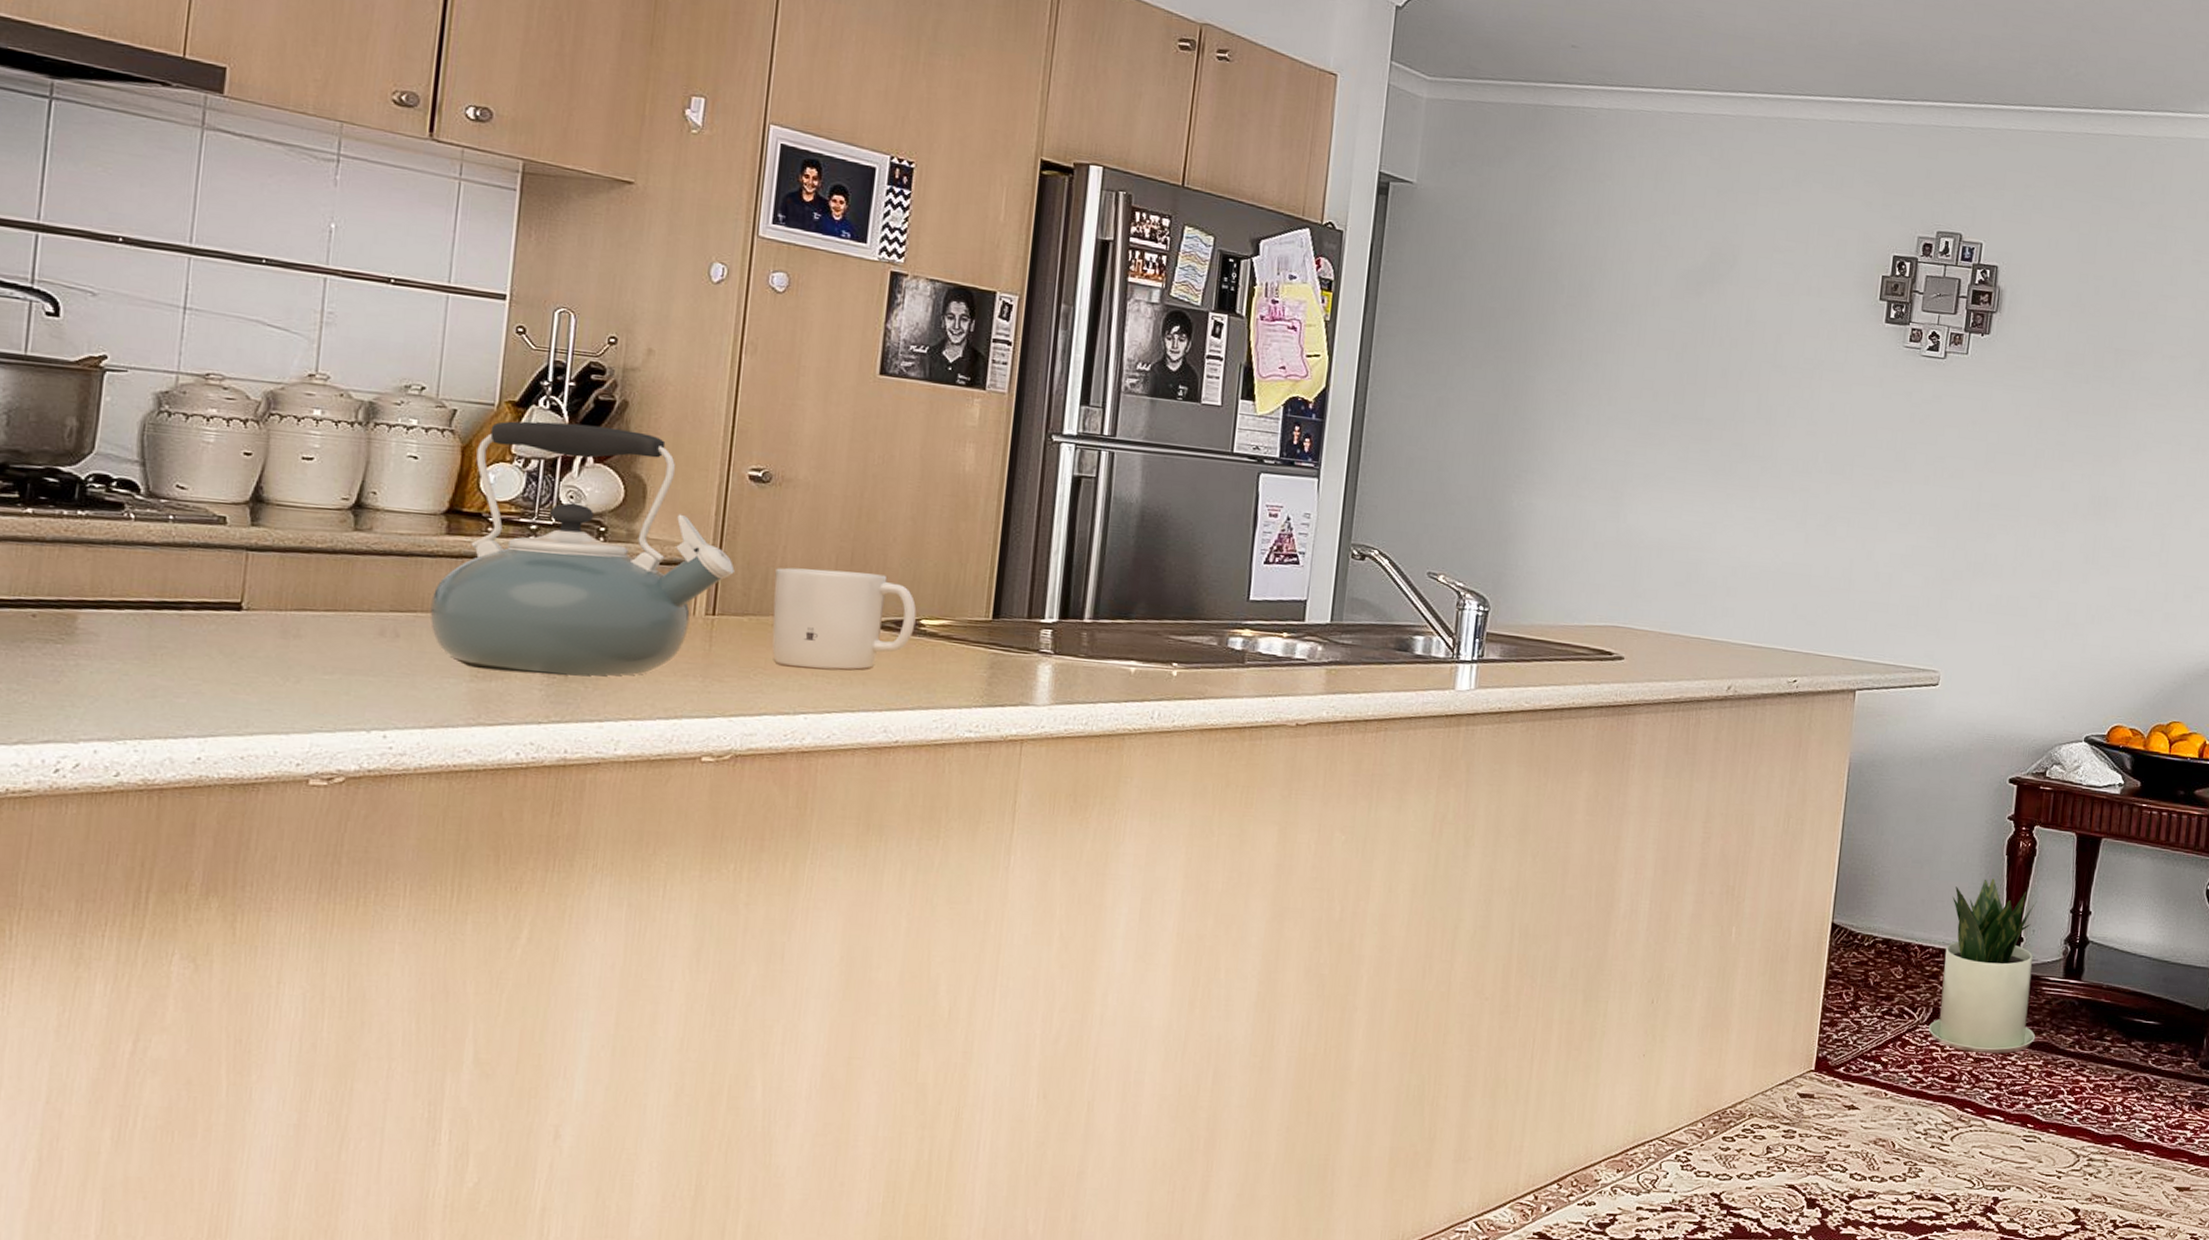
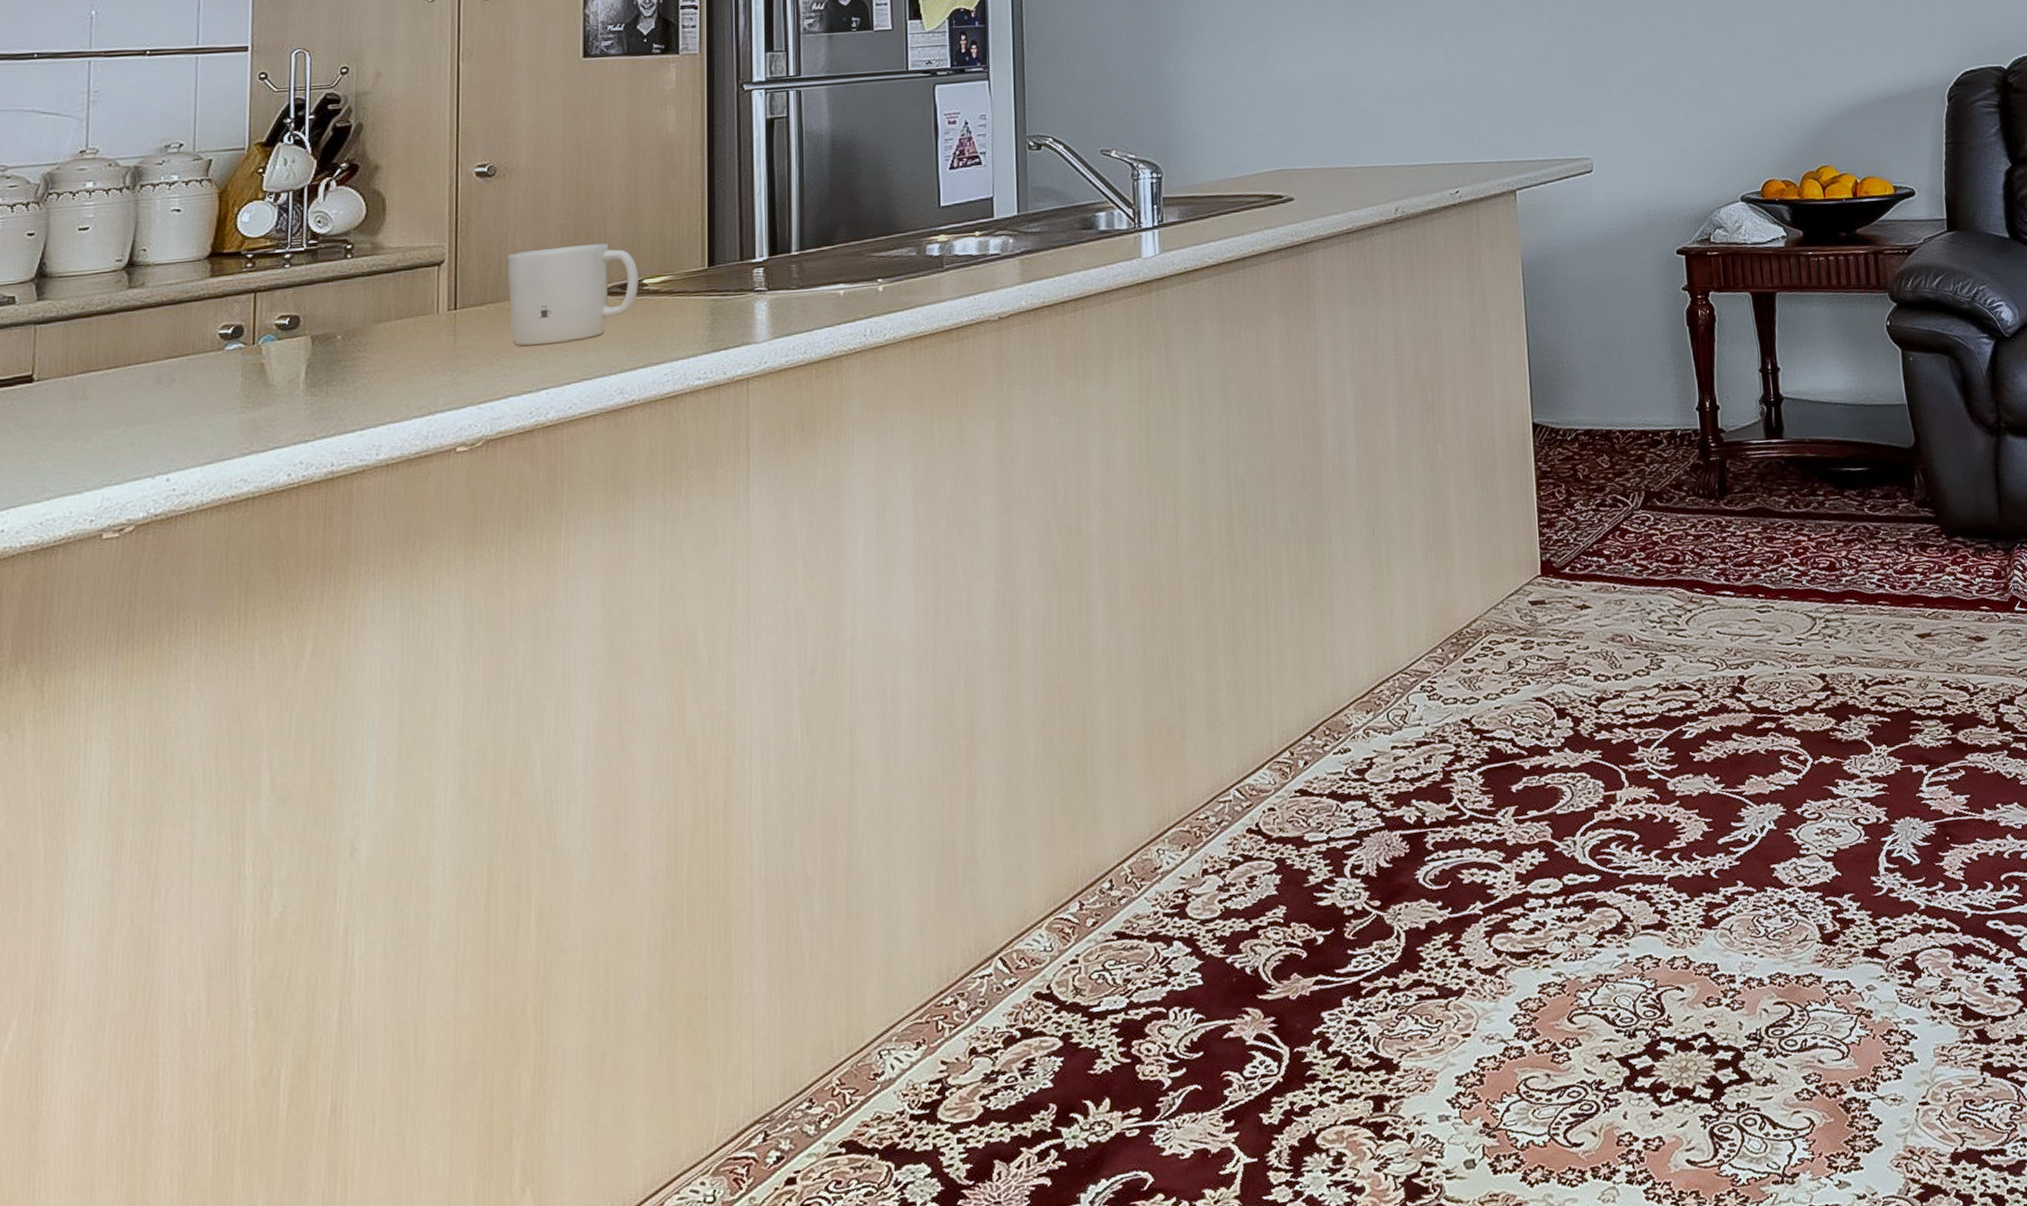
kettle: present [429,421,735,676] -> none [201,150,470,400]
planter: present [1928,878,2037,1054] -> none [1643,351,1750,531]

